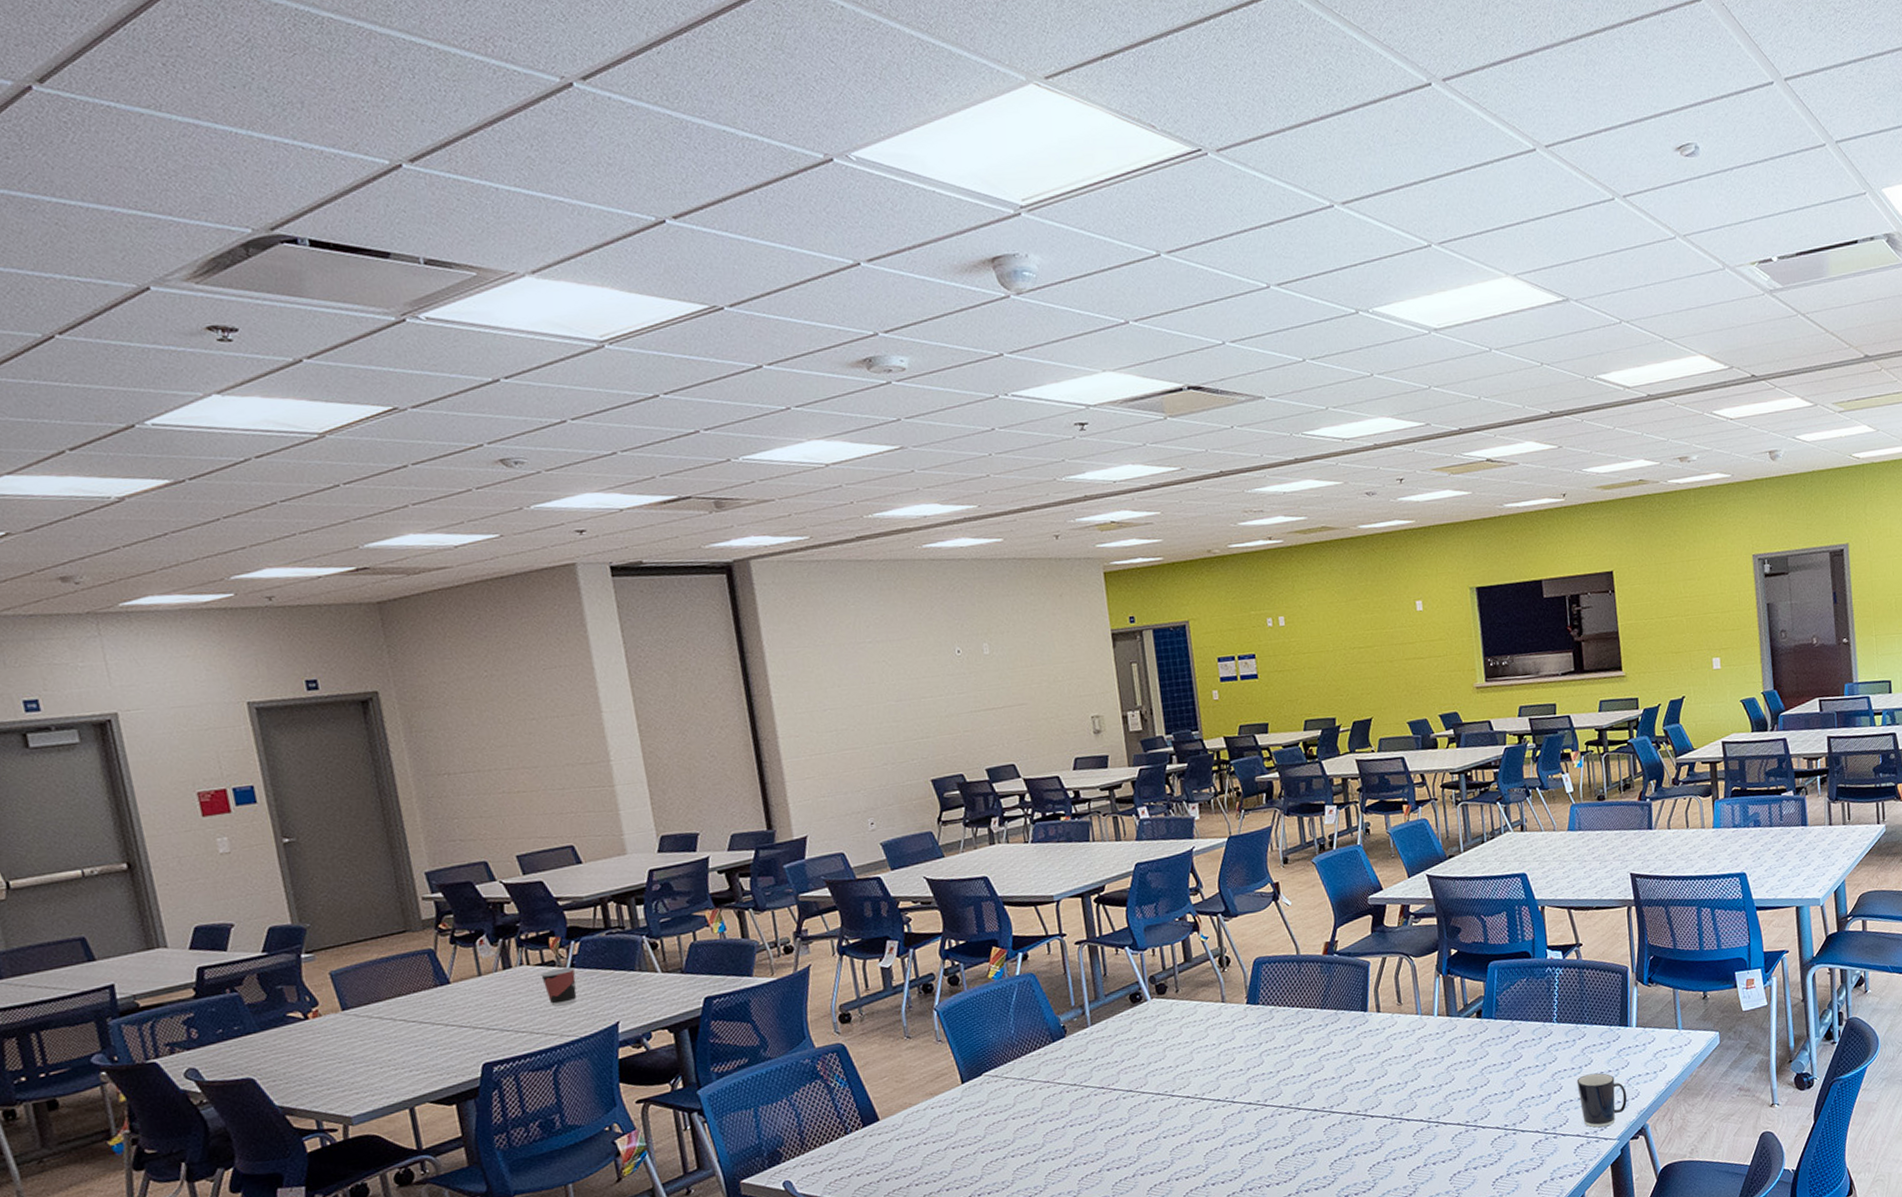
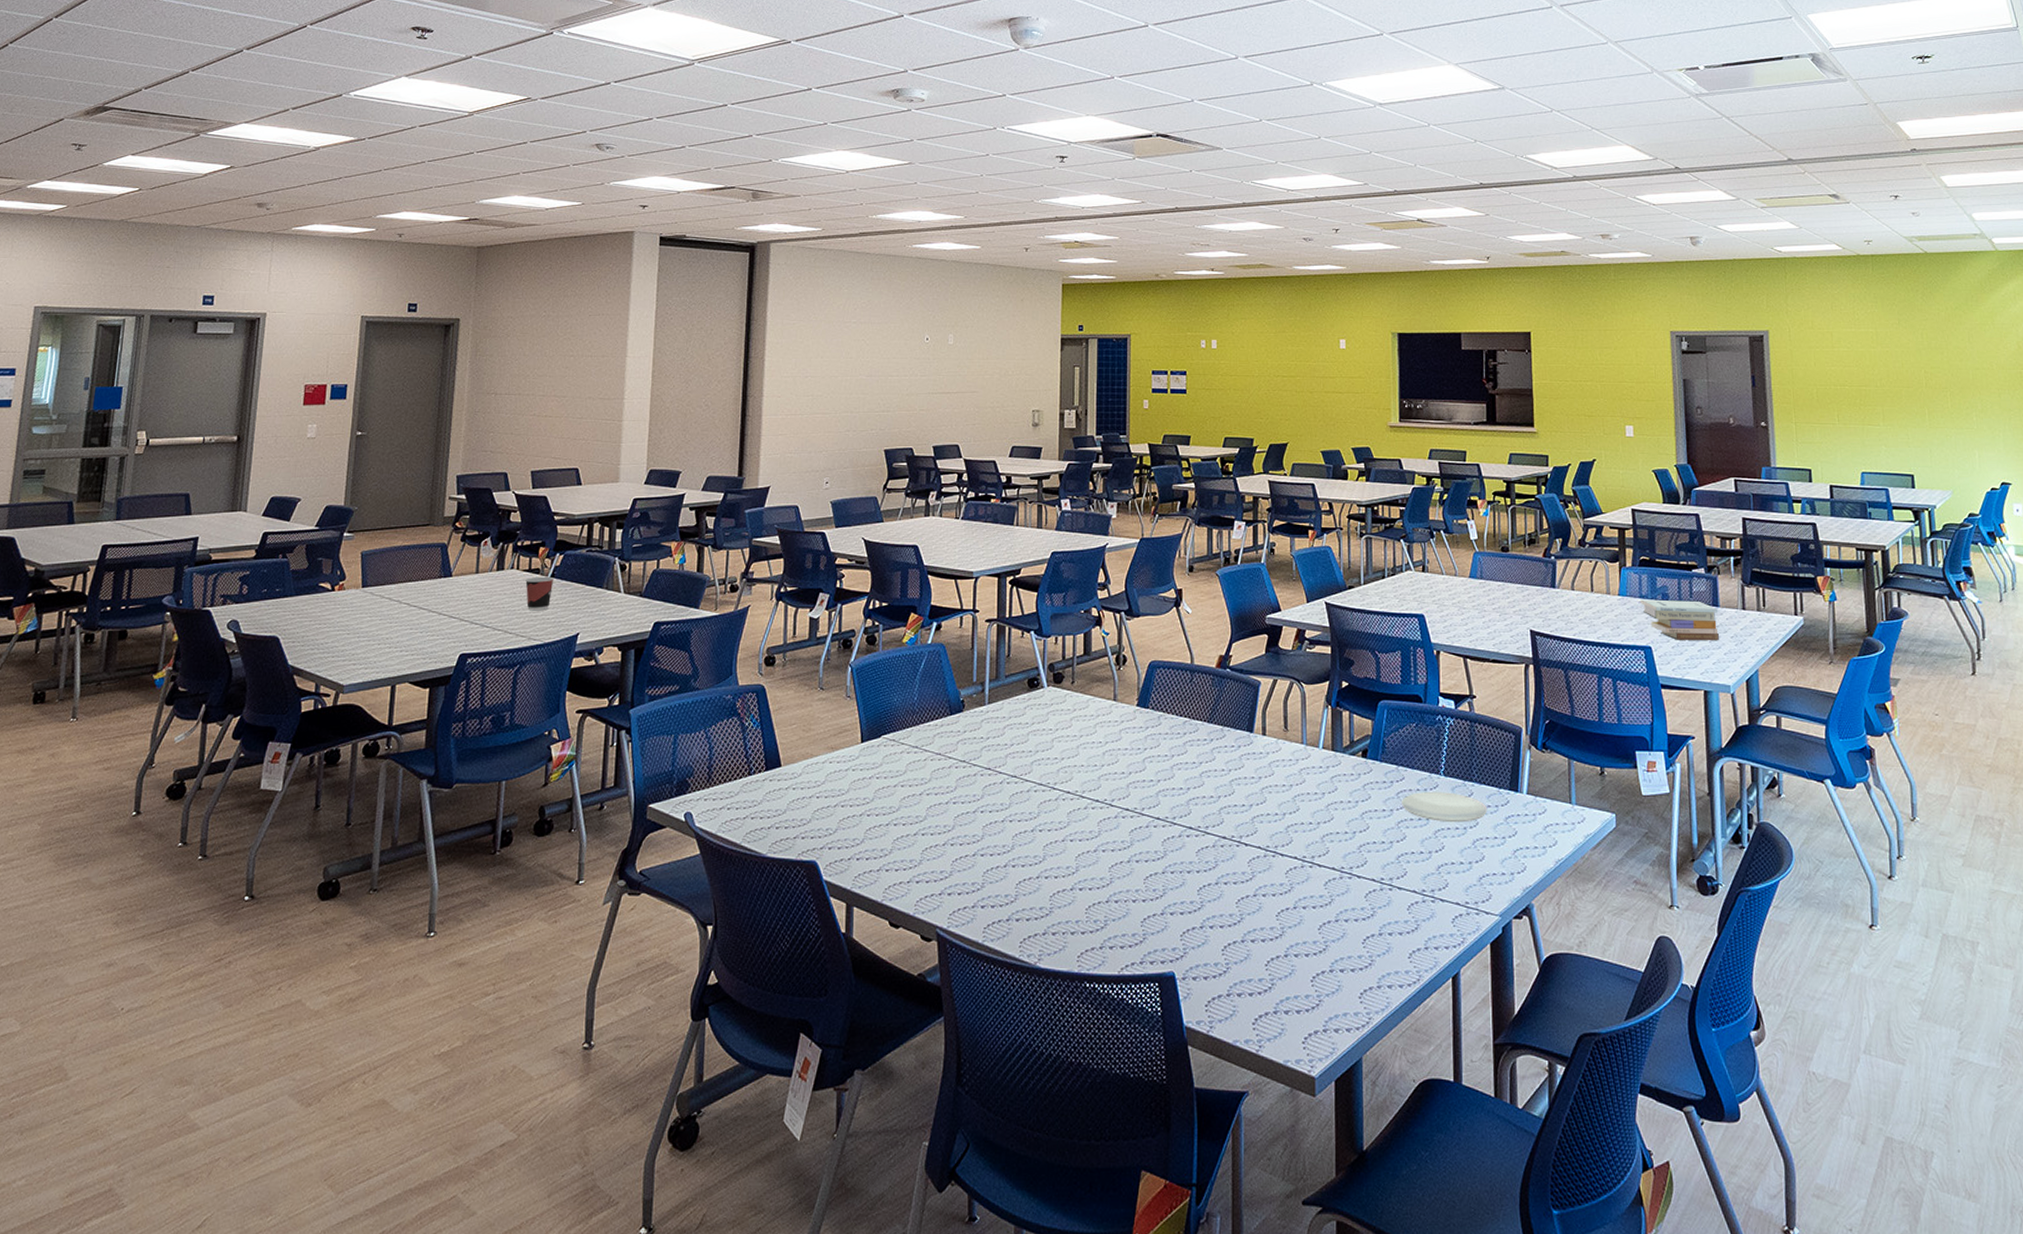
plate: none [1518,1036,1601,1065] -> present [1402,792,1488,823]
mug: present [1576,1073,1628,1128] -> none [1460,837,1513,899]
books: none [1734,822,1808,863] -> present [1640,599,1719,640]

